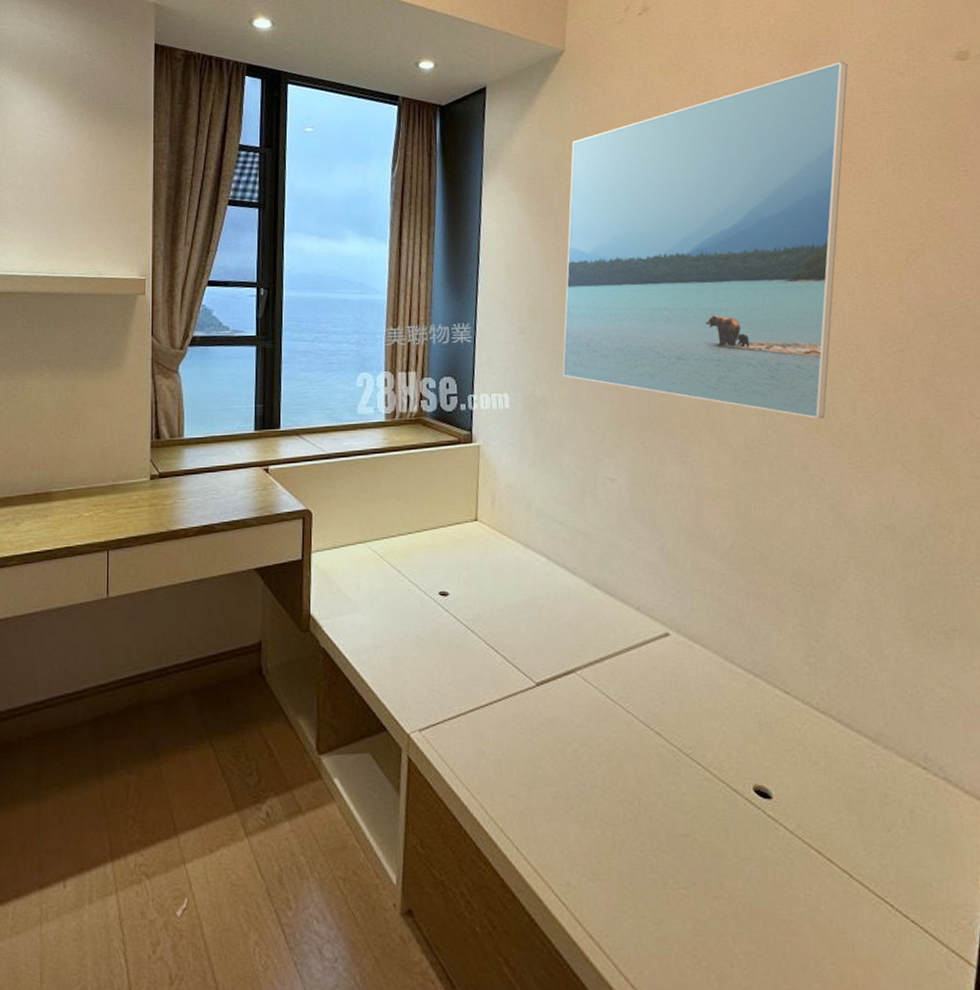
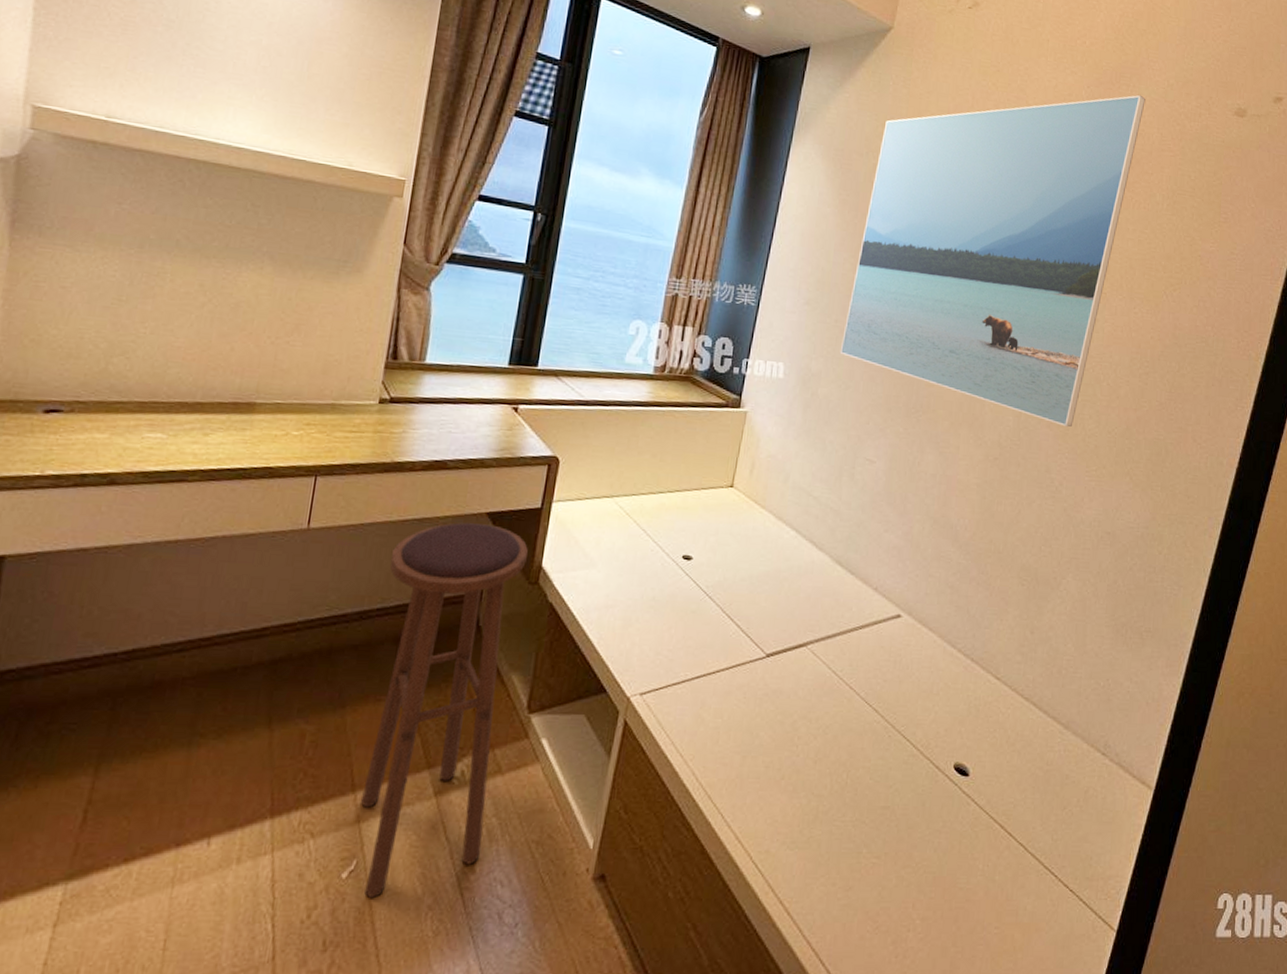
stool: none [178,579,296,935] -> present [361,522,528,899]

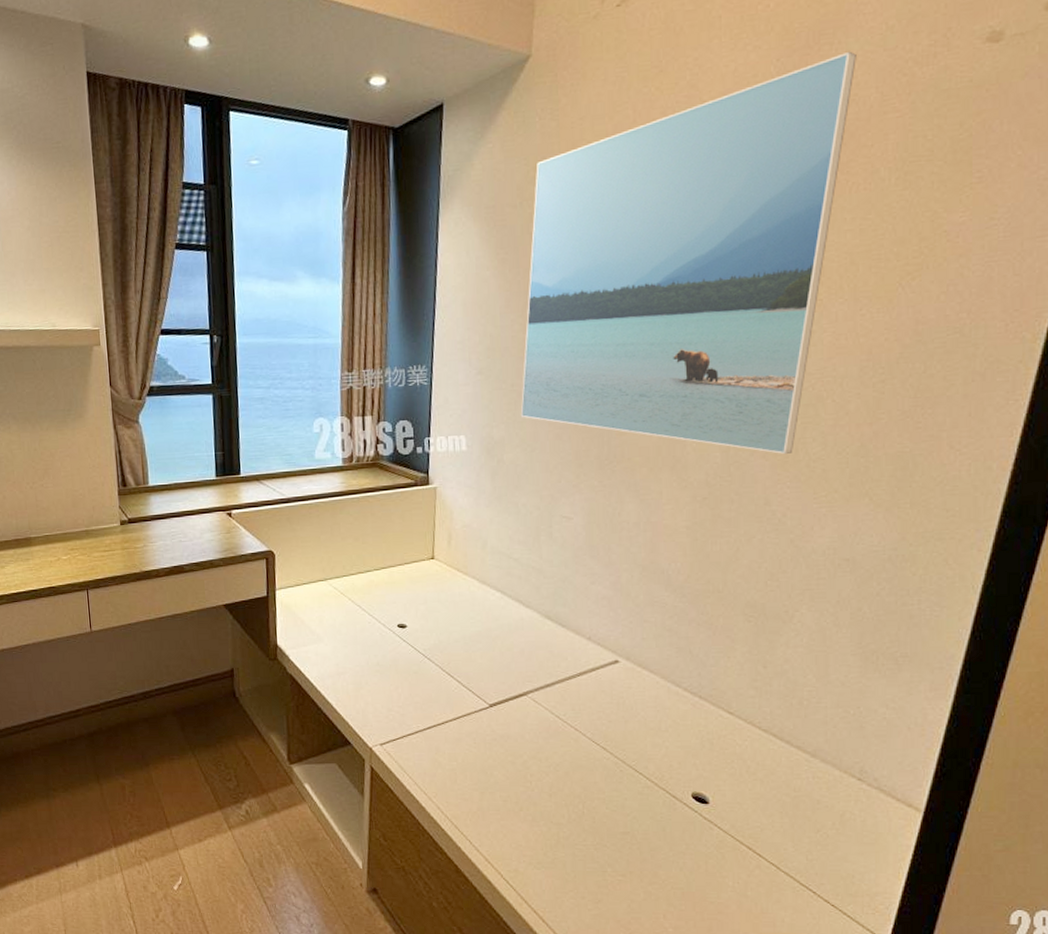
stool: present [361,522,528,899] -> none [156,614,274,905]

